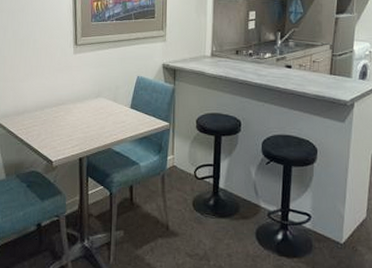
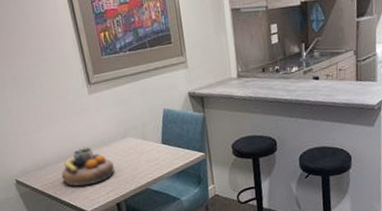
decorative bowl: none [36,100,83,137] -> present [61,146,115,187]

